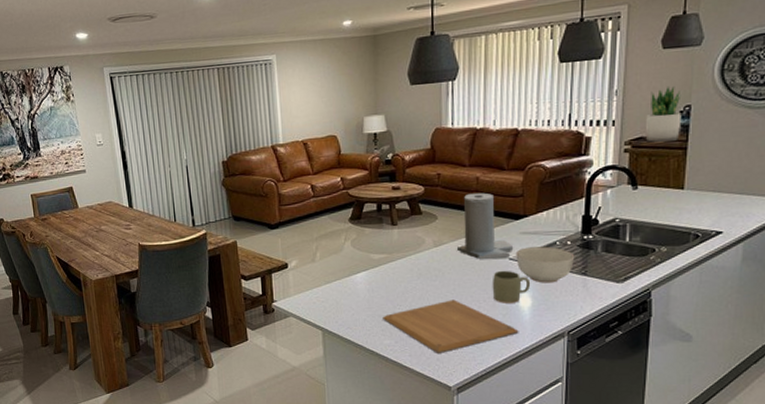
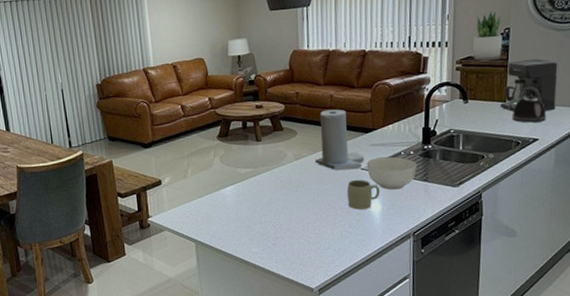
chopping board: present [383,300,519,353] -> none [250,208,372,258]
coffee maker: none [677,140,749,201] -> present [501,58,558,112]
kettle: none [690,171,734,213] -> present [512,86,547,123]

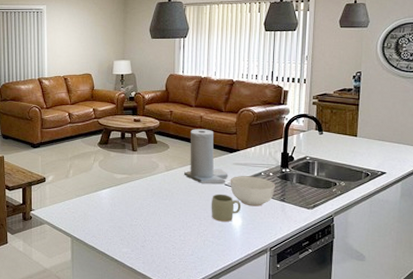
planter: present [472,11,503,61] -> none [328,57,355,99]
coffee maker: present [501,58,558,112] -> none [352,100,404,148]
kettle: present [512,86,547,123] -> none [362,124,394,157]

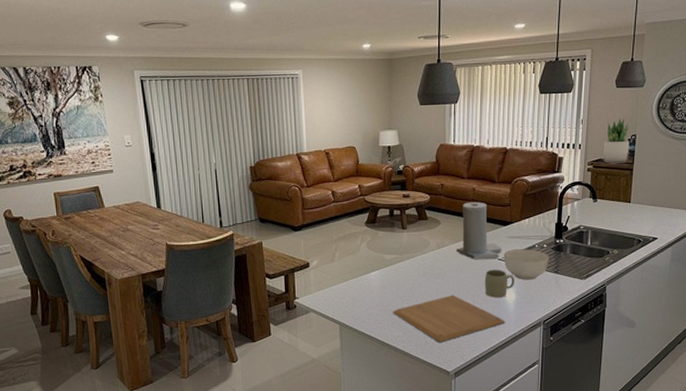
chopping board: none [122,216,232,262] -> present [393,295,505,343]
planter: none [328,57,355,99] -> present [603,119,630,164]

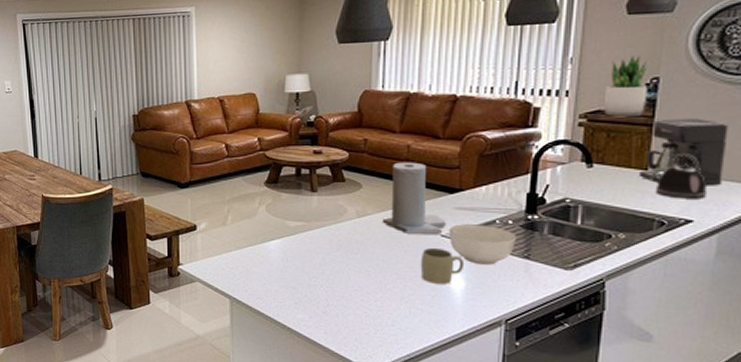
chopping board: present [393,295,505,343] -> none [297,276,449,333]
coffee maker: none [626,164,677,213] -> present [640,118,729,186]
kettle: none [635,189,666,223] -> present [655,152,708,199]

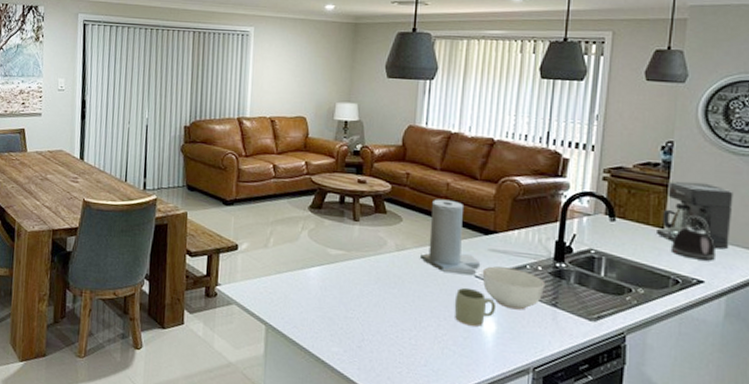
planter: present [603,56,648,118] -> none [625,119,664,177]

